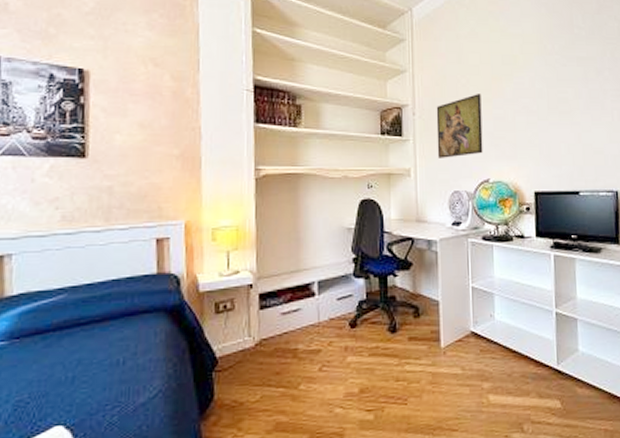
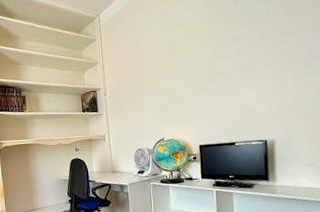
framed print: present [436,94,483,158] -> none [121,75,159,126]

